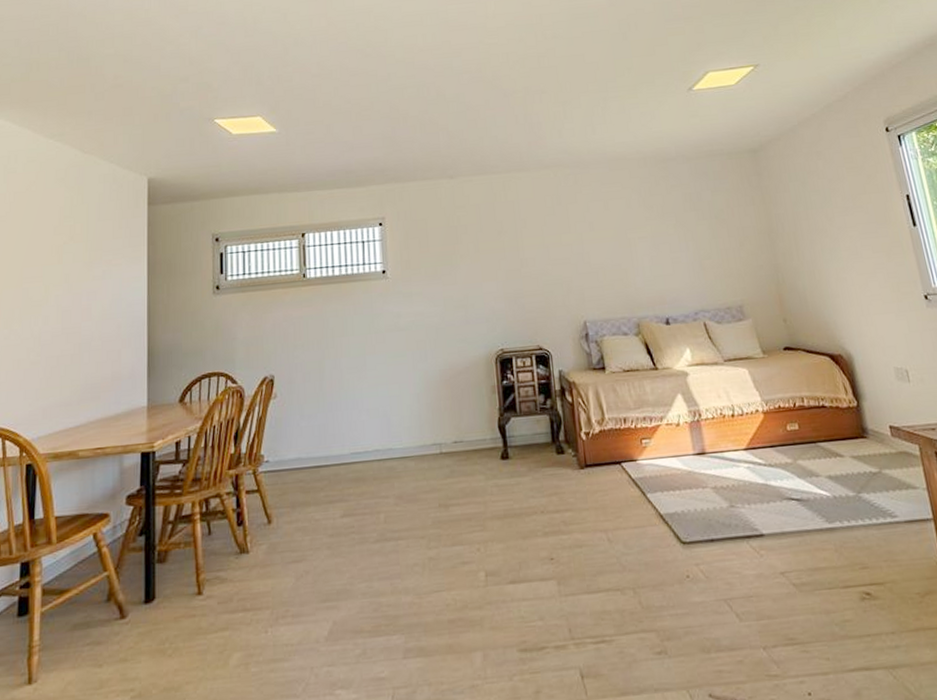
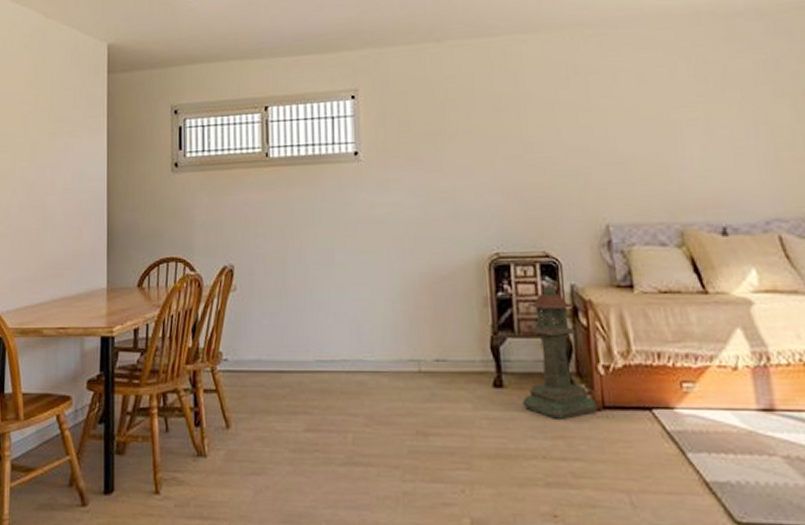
lantern: none [524,371,583,480] -> present [523,284,599,419]

